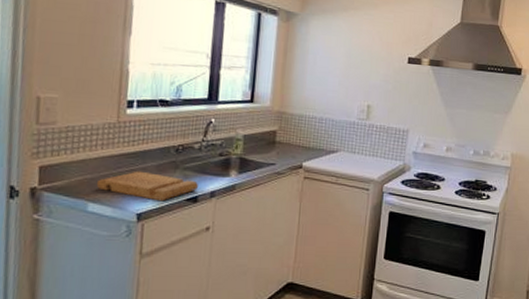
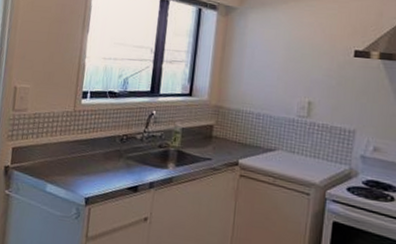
cutting board: present [96,171,198,202] -> none [54,157,139,188]

